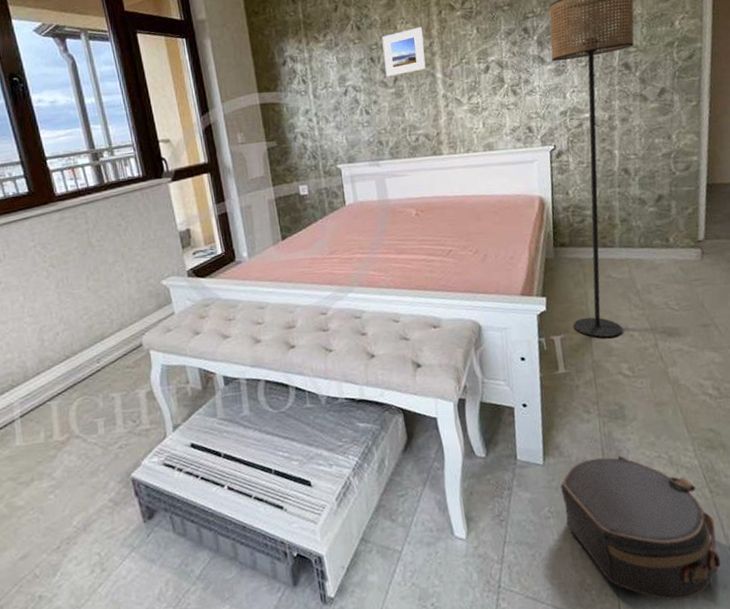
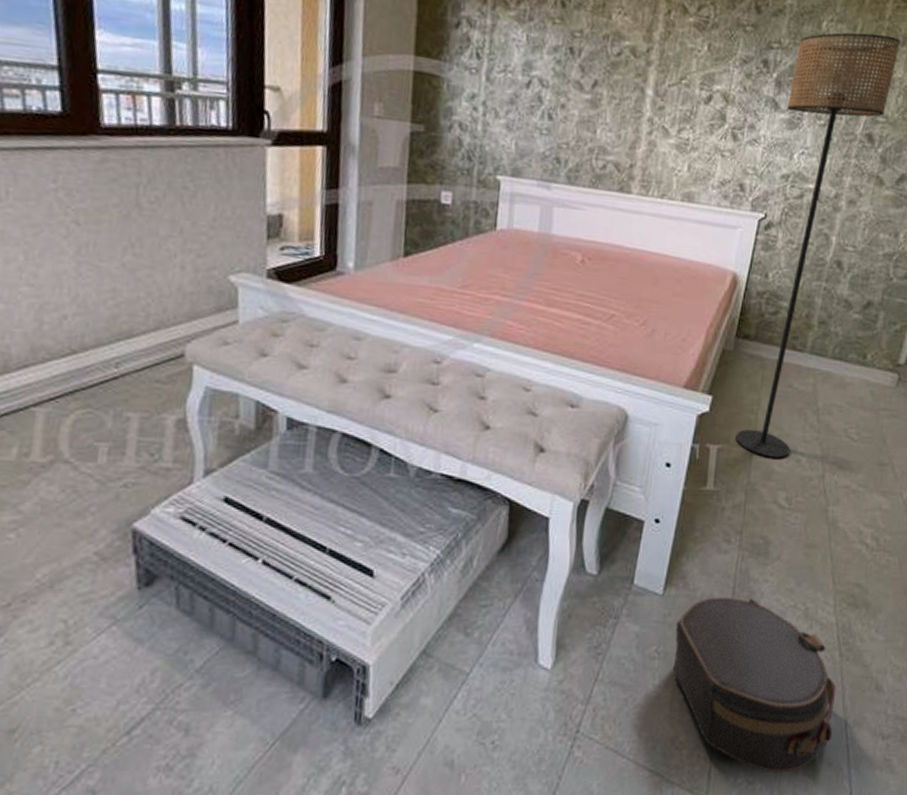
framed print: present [382,27,426,77] -> none [584,23,642,81]

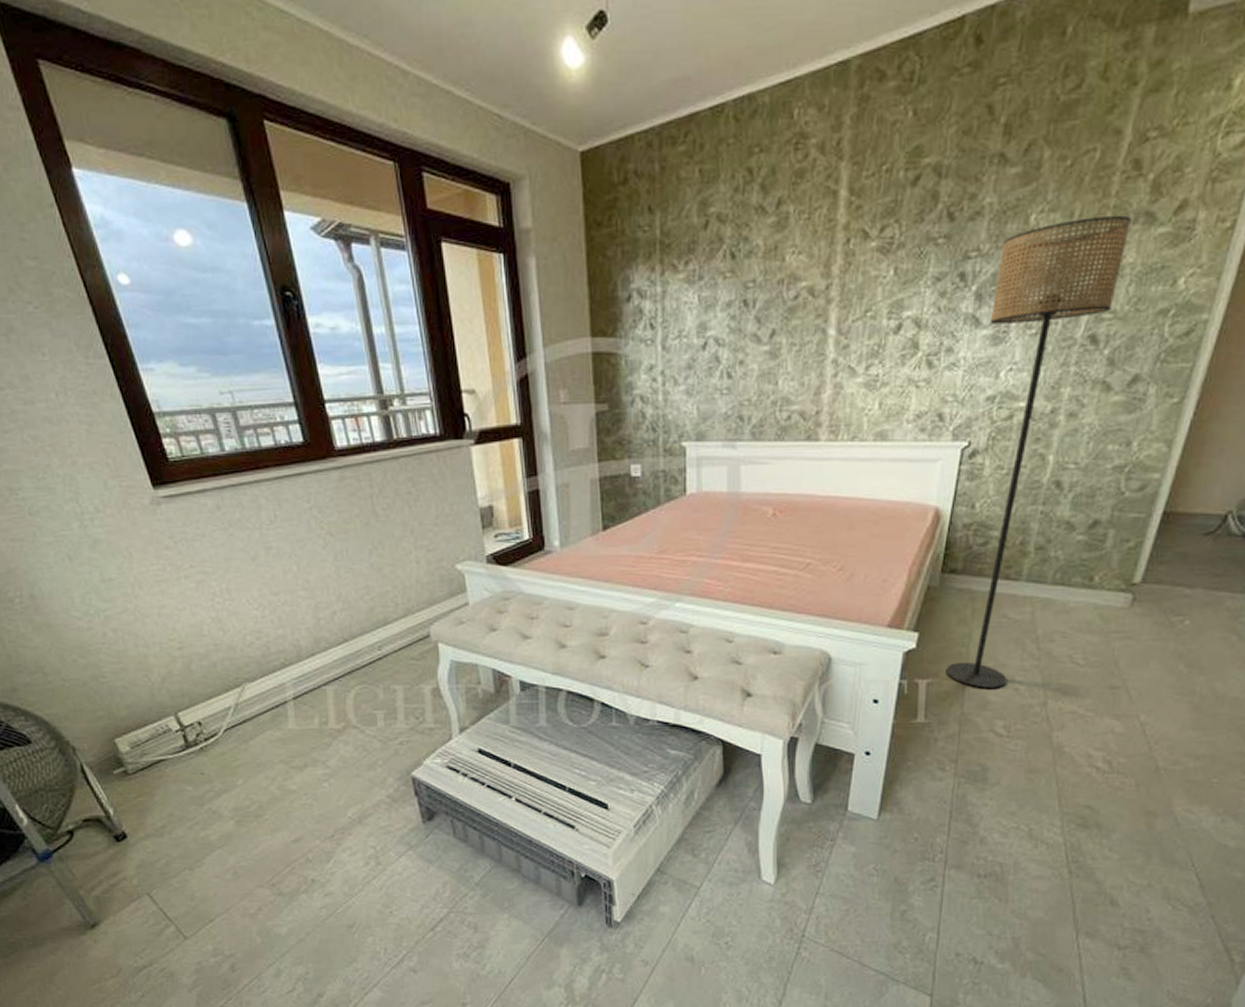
hat box: present [672,596,837,773] -> none [891,820,1066,977]

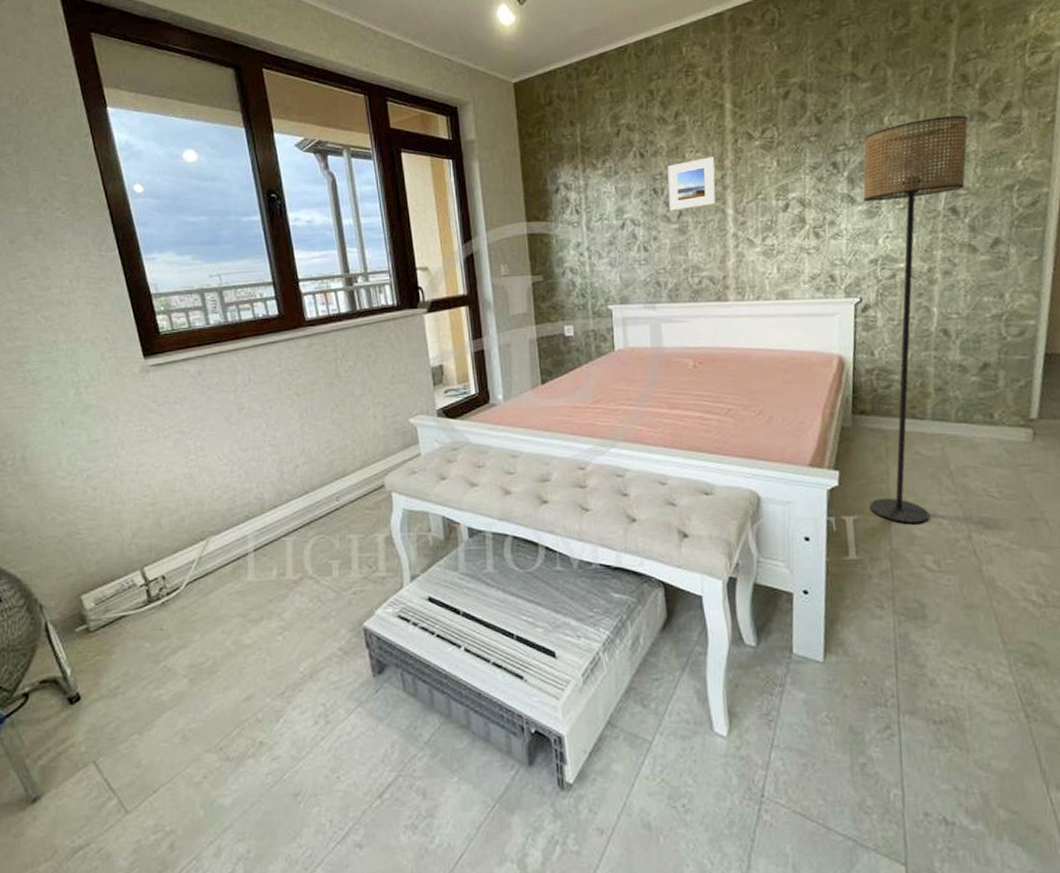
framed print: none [760,260,819,329] -> present [667,157,716,211]

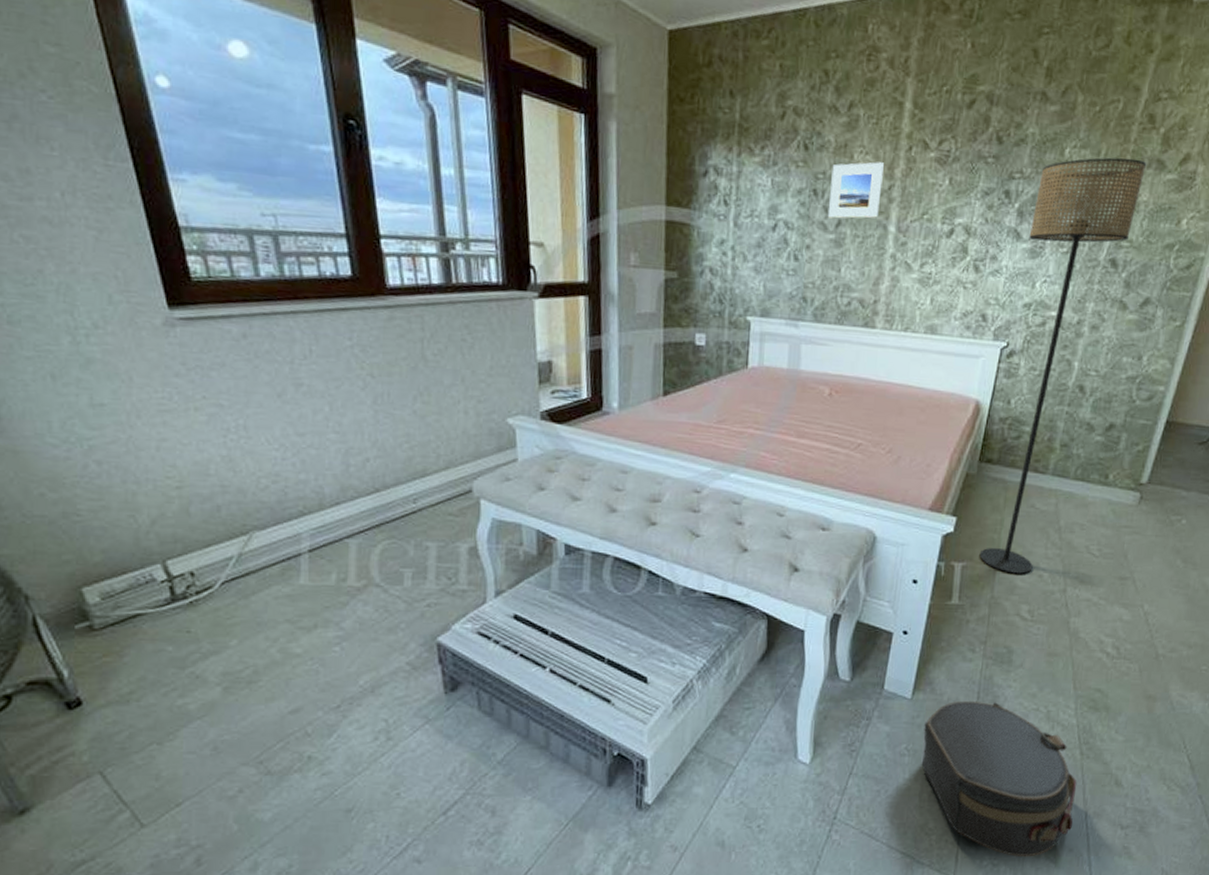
hat box: none [842,661,1034,840] -> present [921,700,1077,857]

